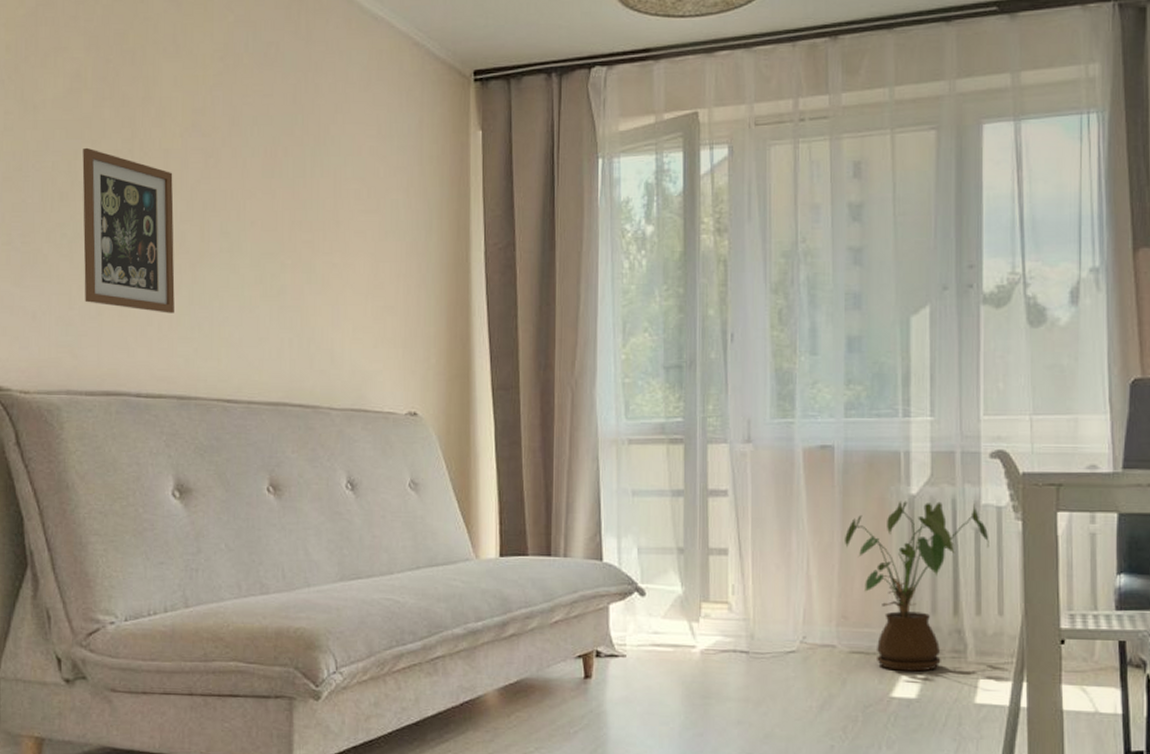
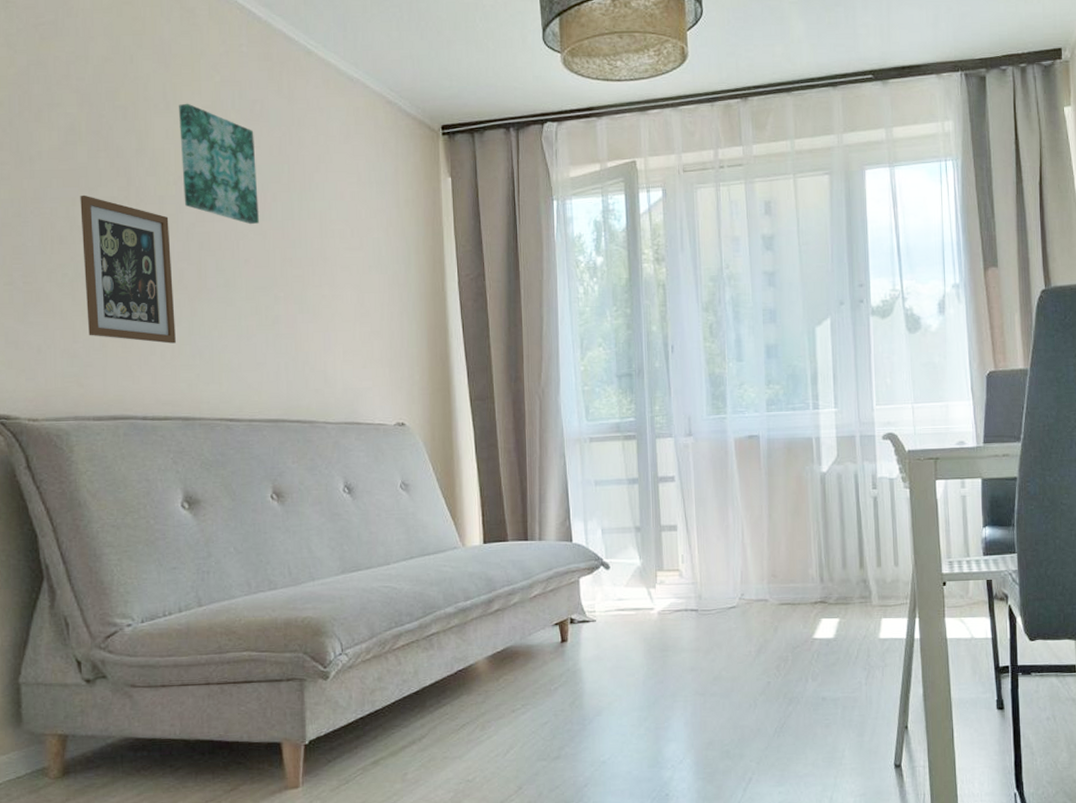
wall art: none [189,46,269,183] -> present [179,103,259,225]
house plant: present [845,501,989,672] -> none [771,477,885,617]

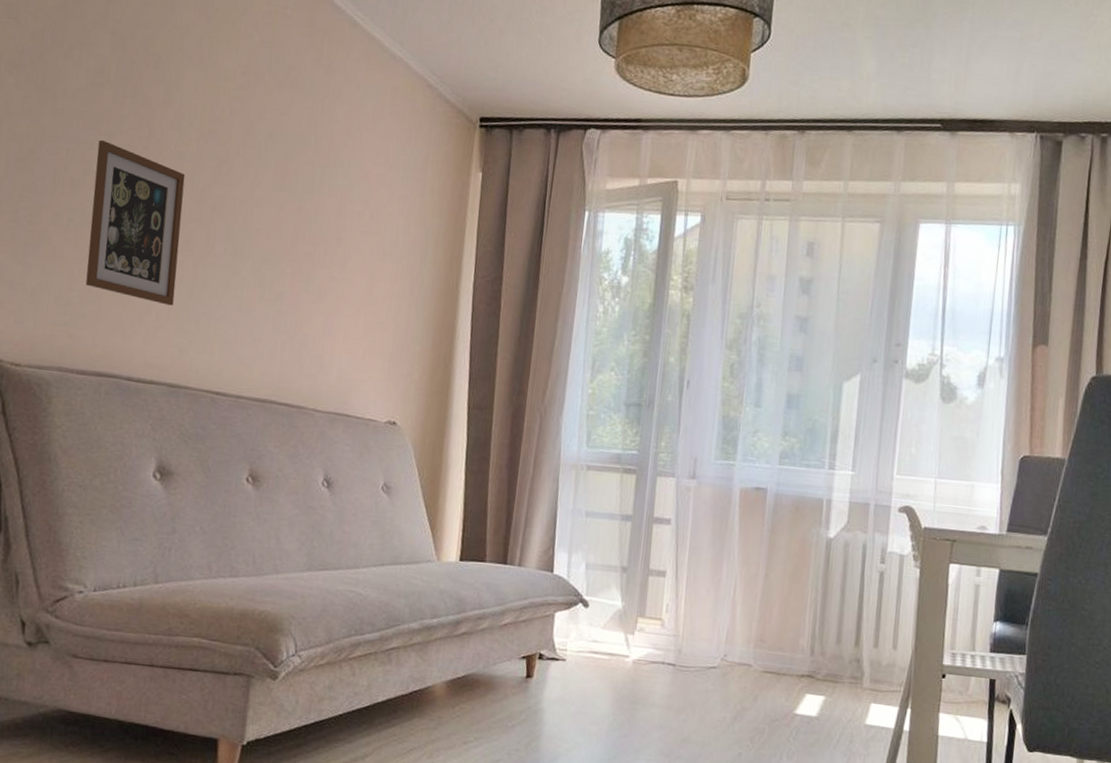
wall art: present [179,103,259,225] -> none [204,59,286,194]

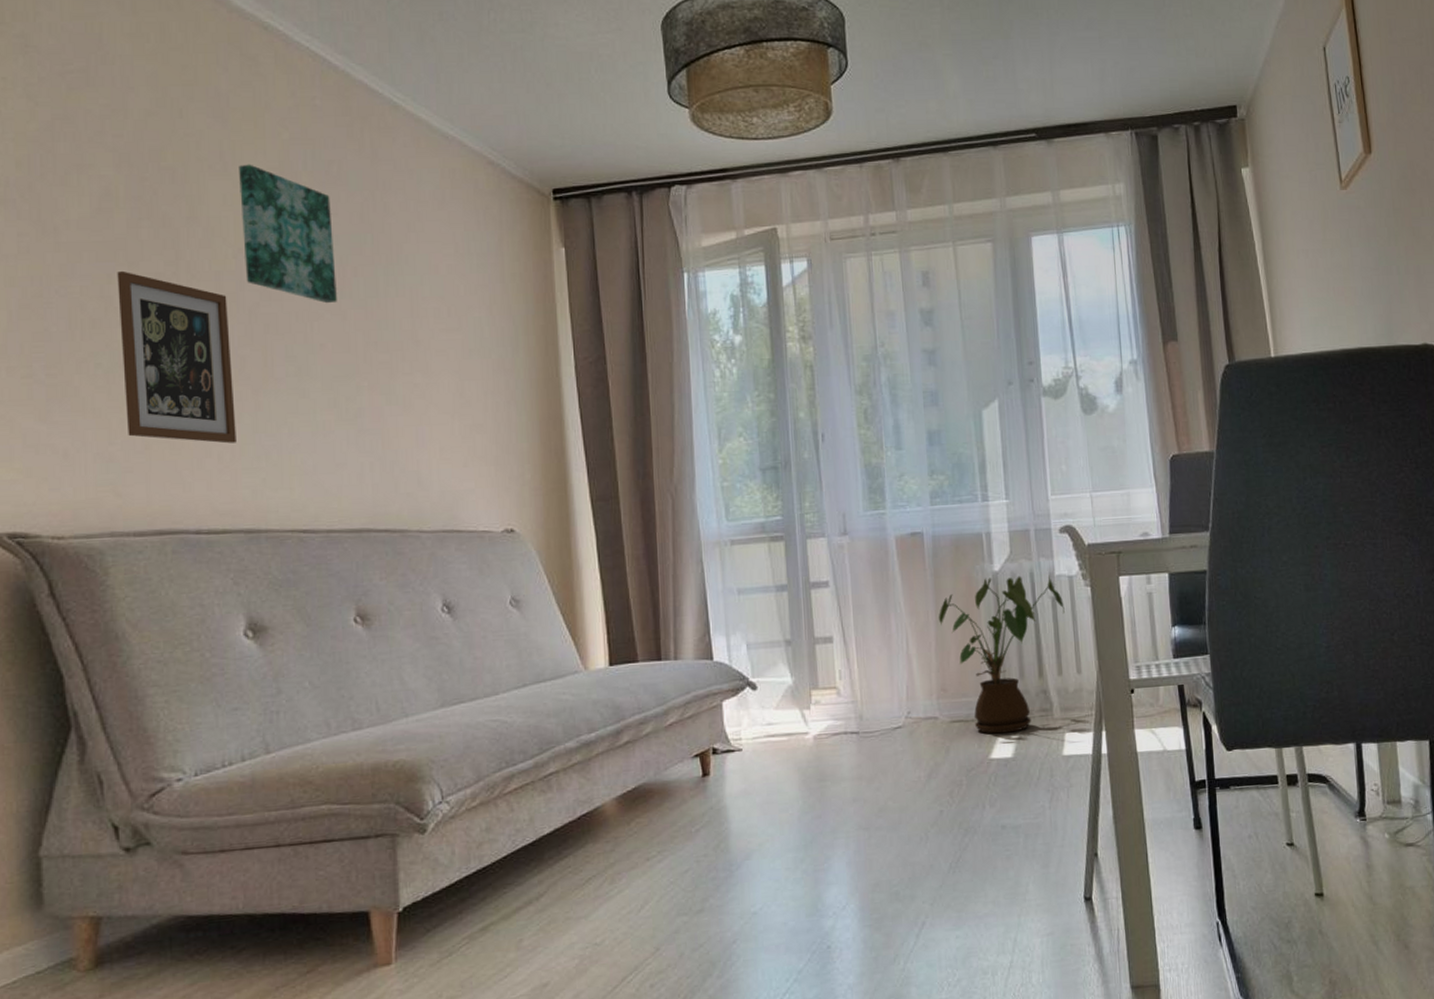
wall art: none [204,59,286,194] -> present [239,164,337,304]
house plant: none [768,542,891,693] -> present [939,575,1065,734]

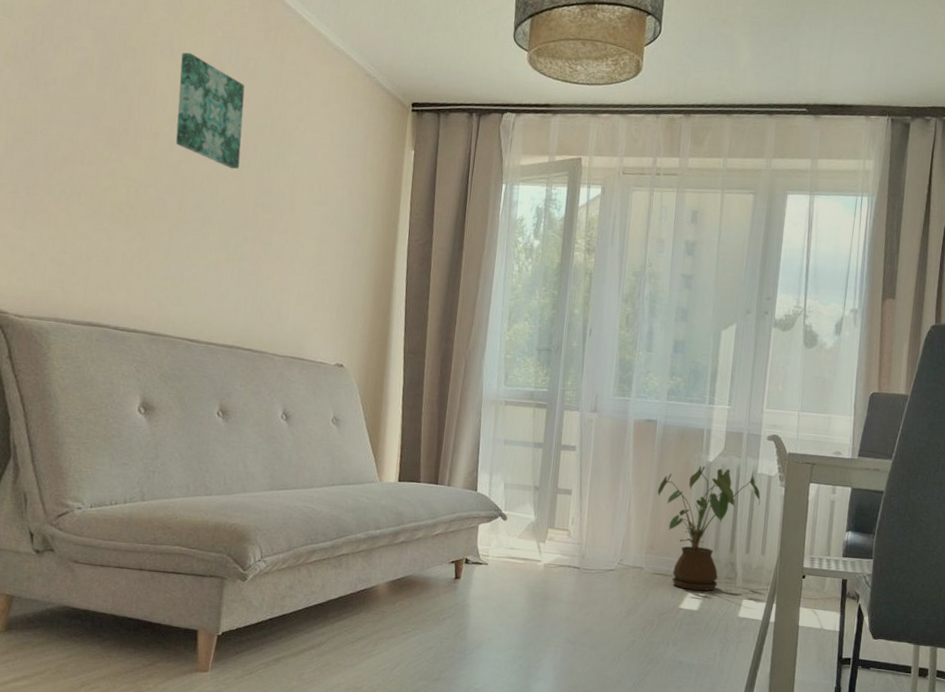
picture frame: present [117,270,236,444] -> none [77,122,160,266]

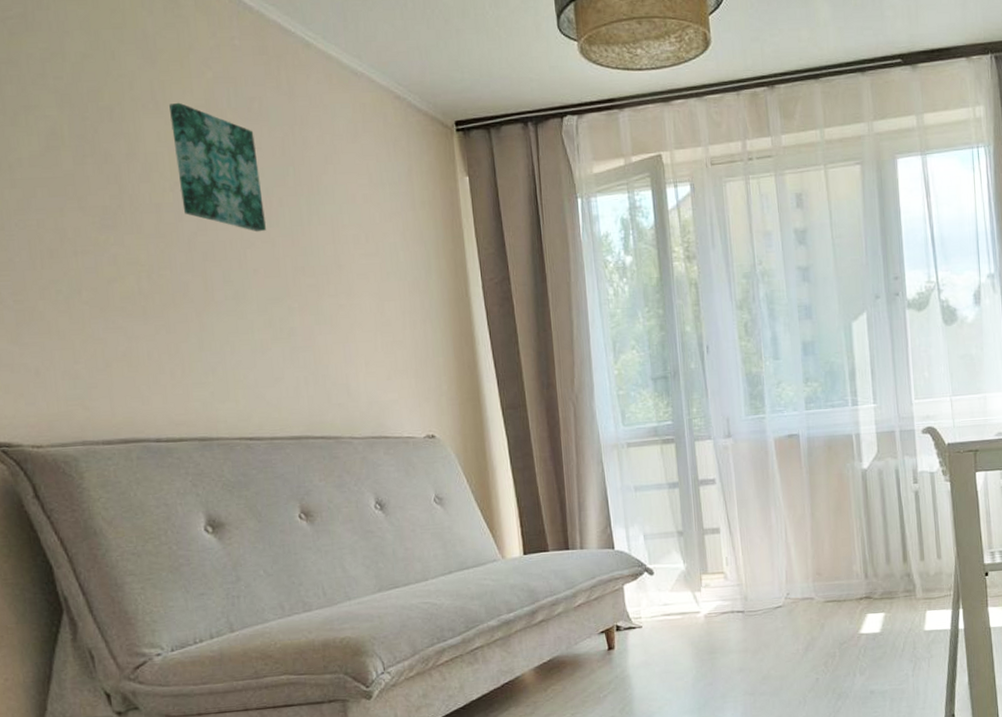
house plant: present [658,465,761,591] -> none [814,471,927,612]

